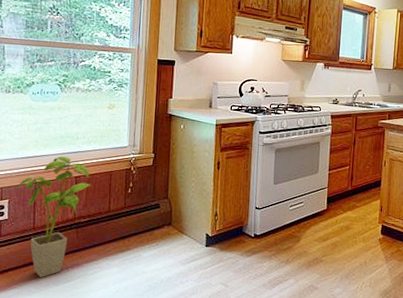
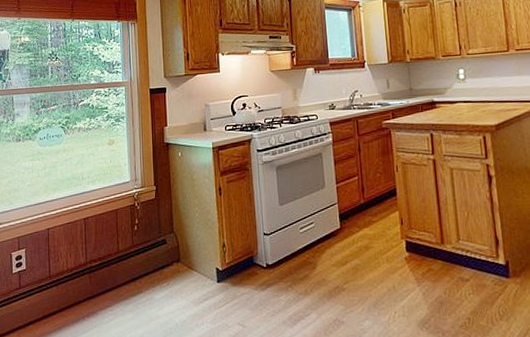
house plant: present [18,156,93,277] -> none [33,198,100,329]

